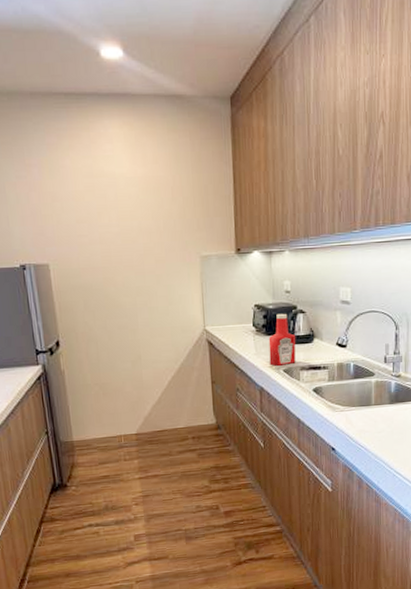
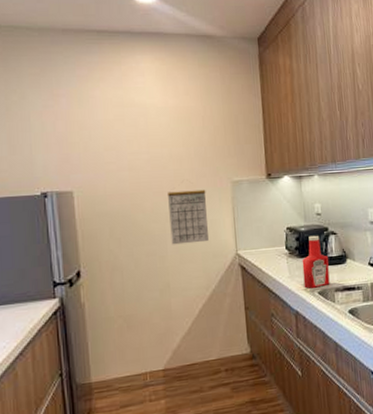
calendar: none [138,264,177,319] -> present [168,189,208,245]

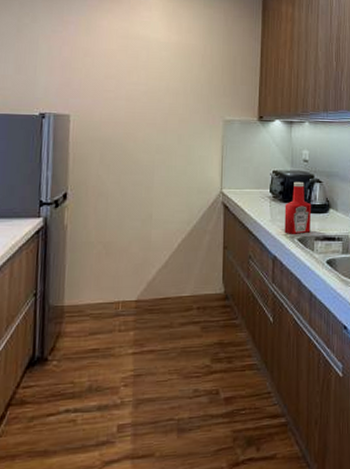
calendar: present [168,189,208,245] -> none [158,124,198,177]

